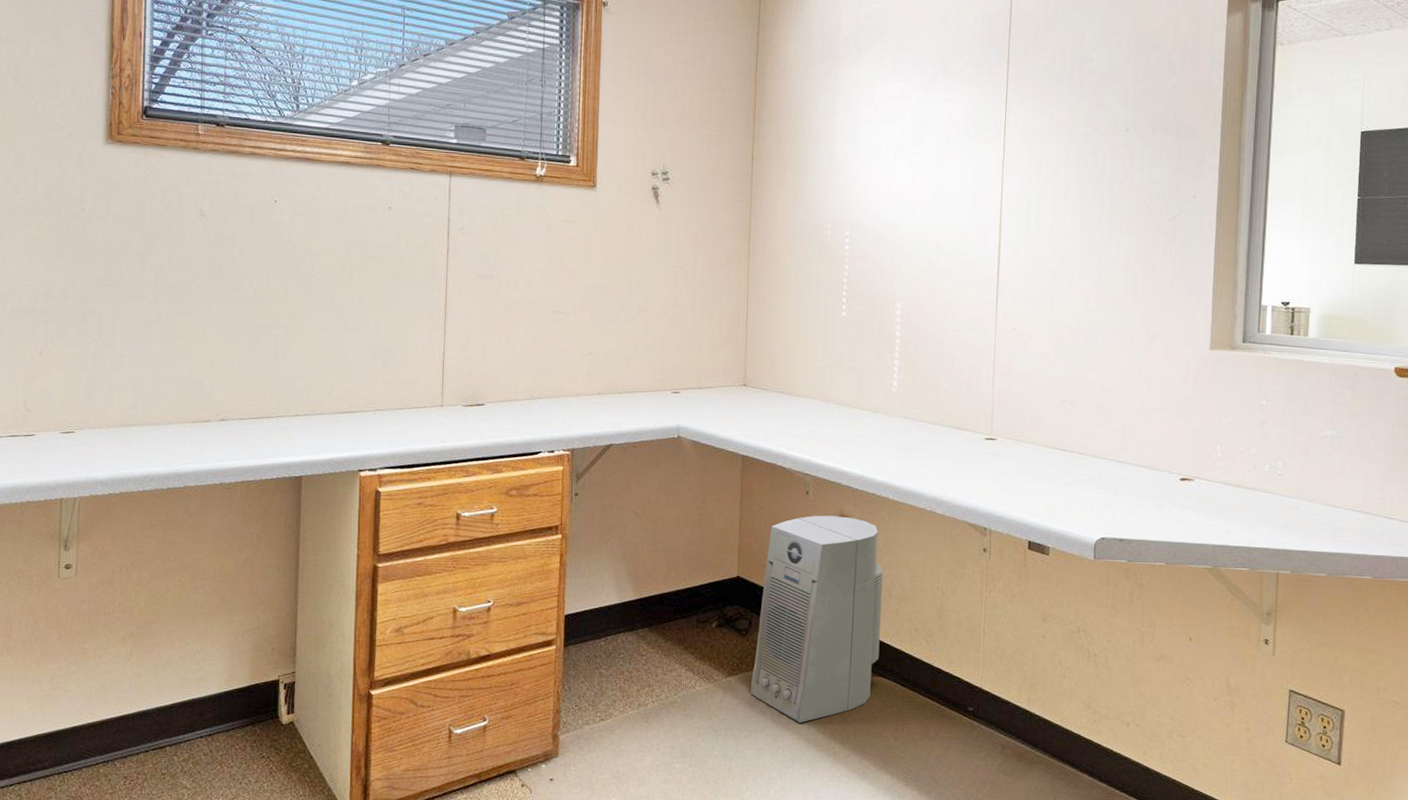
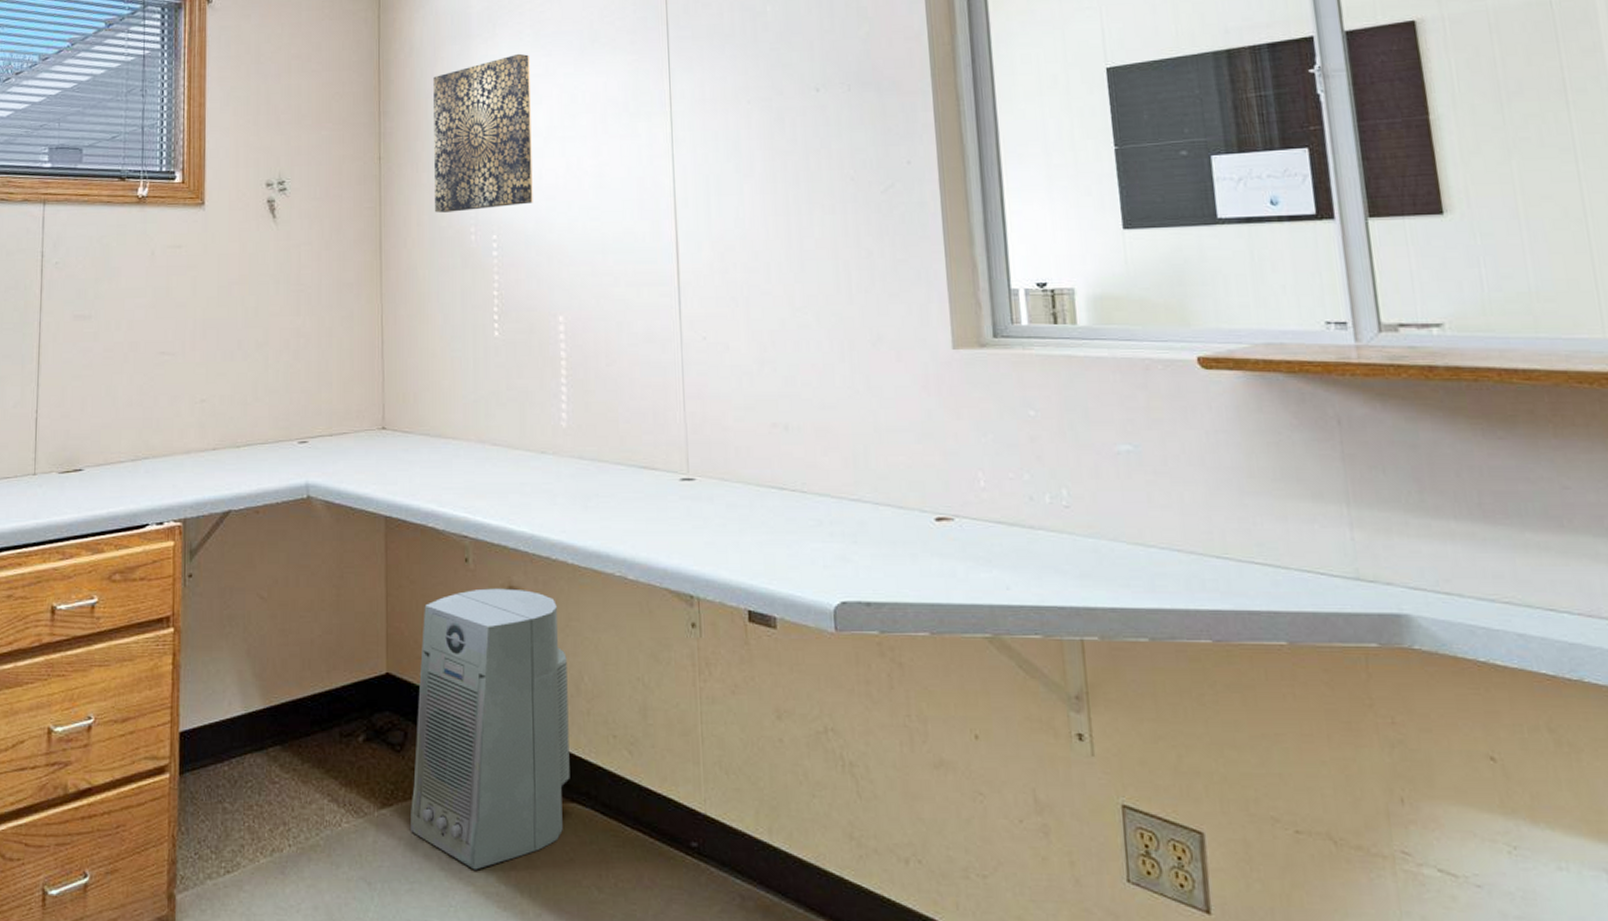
wall art: none [798,76,888,210] -> present [433,53,533,213]

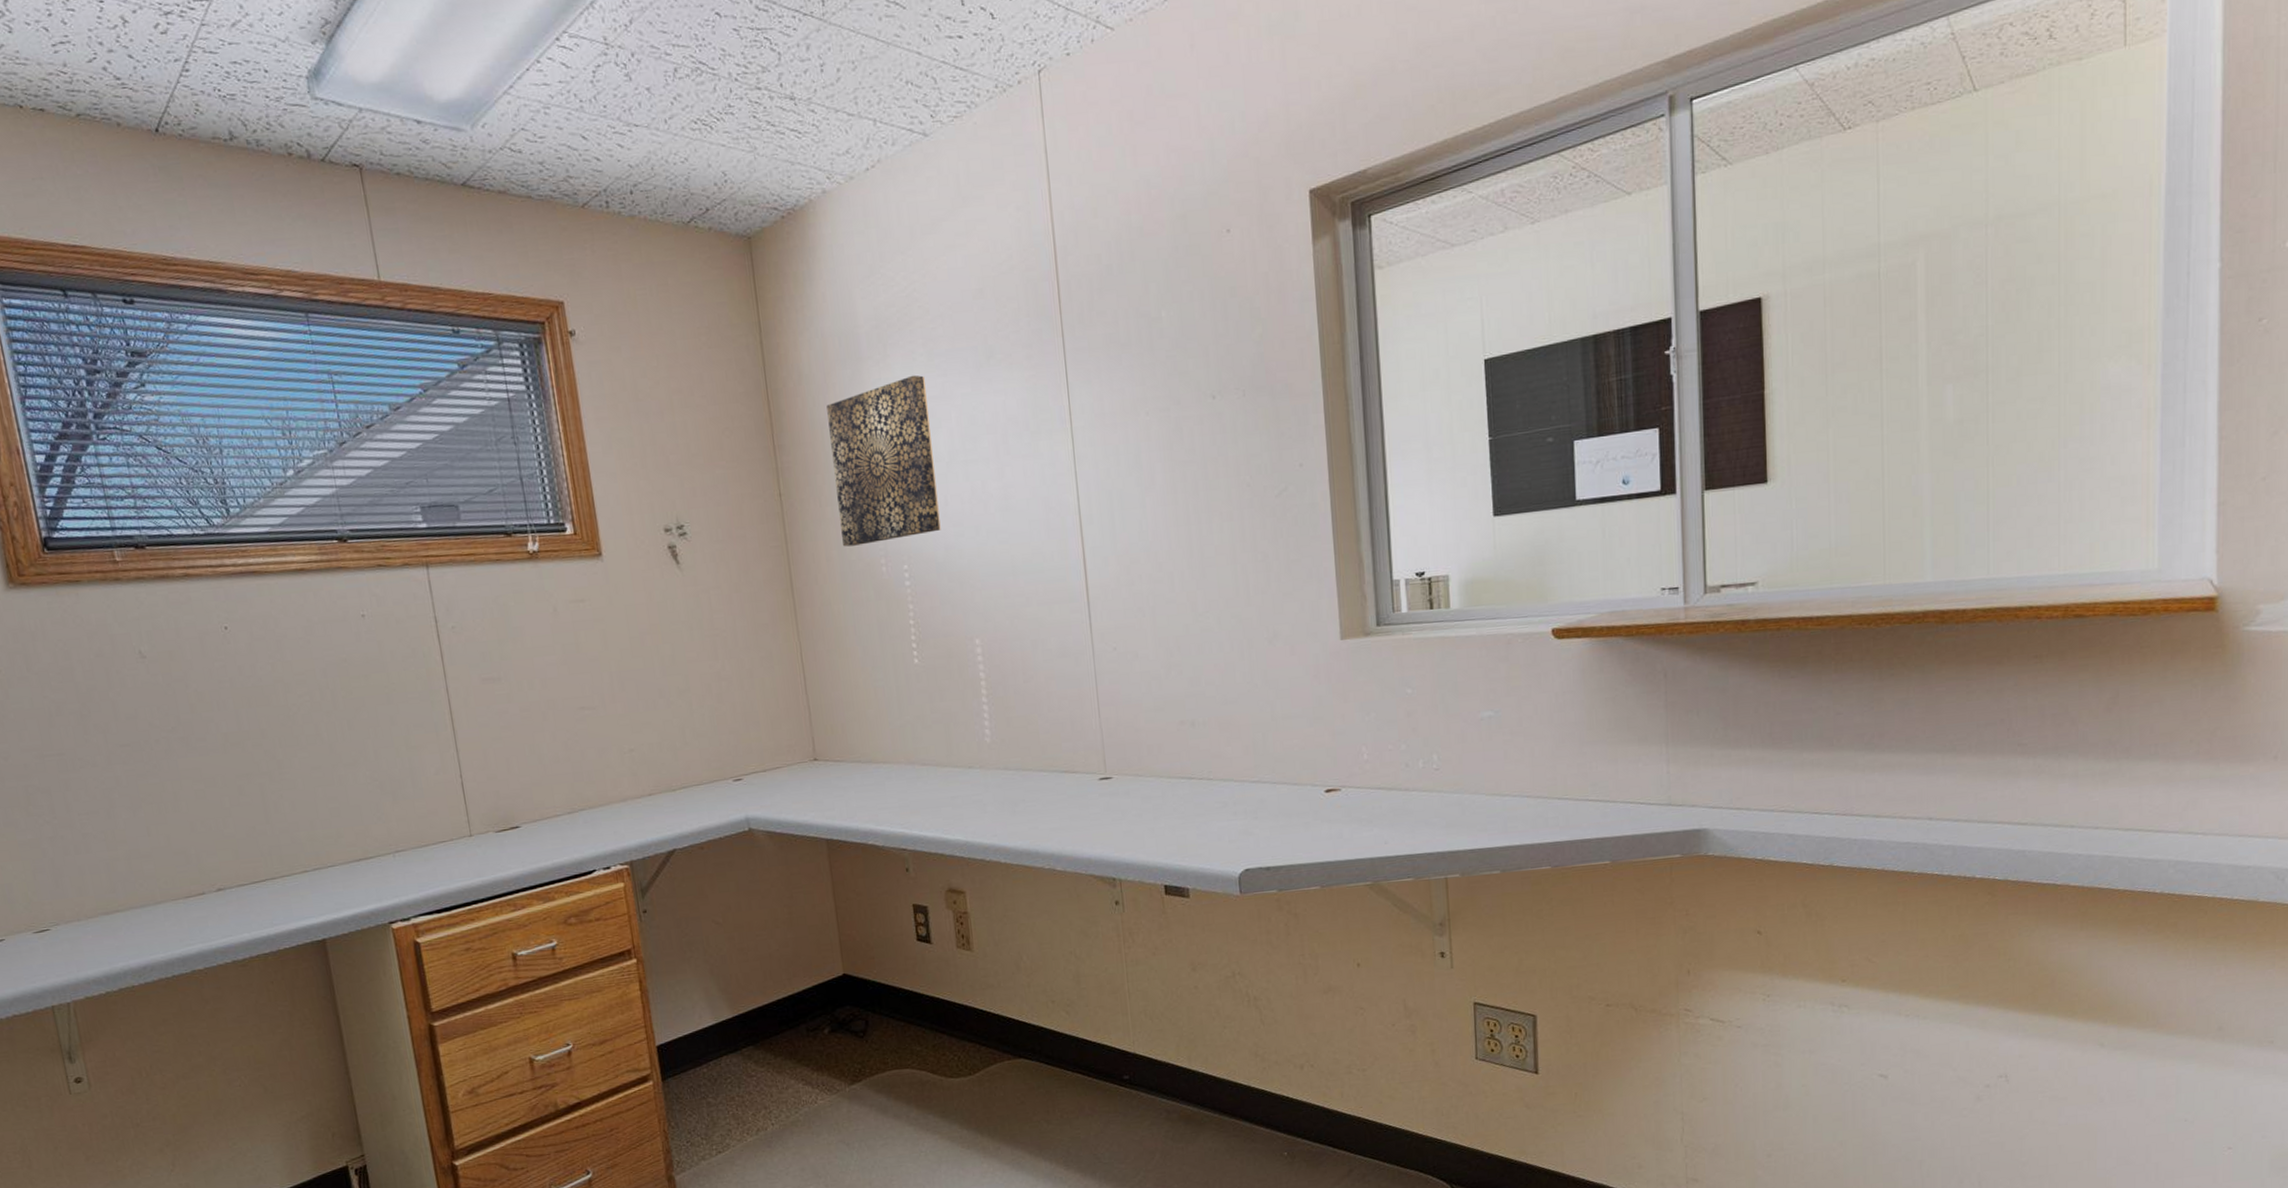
air purifier: present [409,588,570,870] -> none [872,889,1017,1122]

